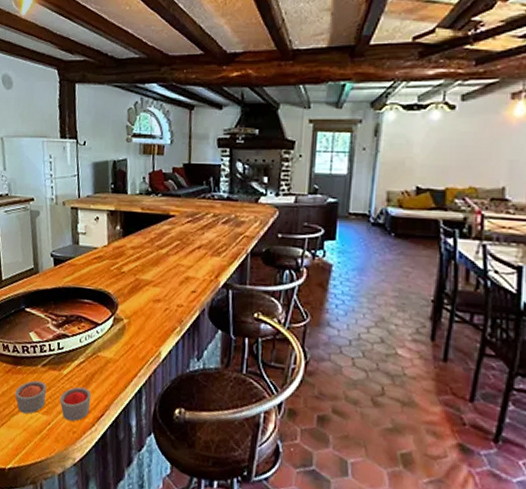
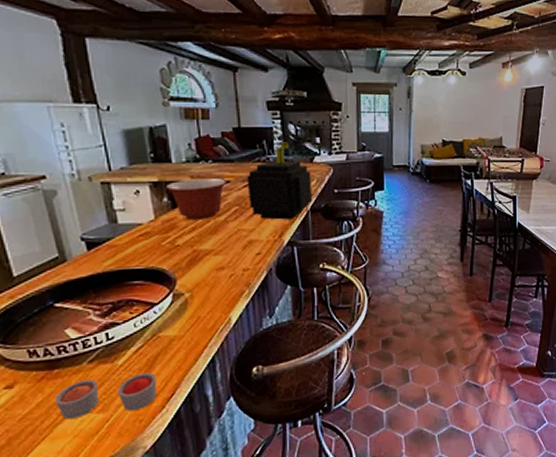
mixing bowl: none [120,210,172,251] -> present [166,178,227,220]
plant pot: none [190,180,255,261] -> present [247,142,313,220]

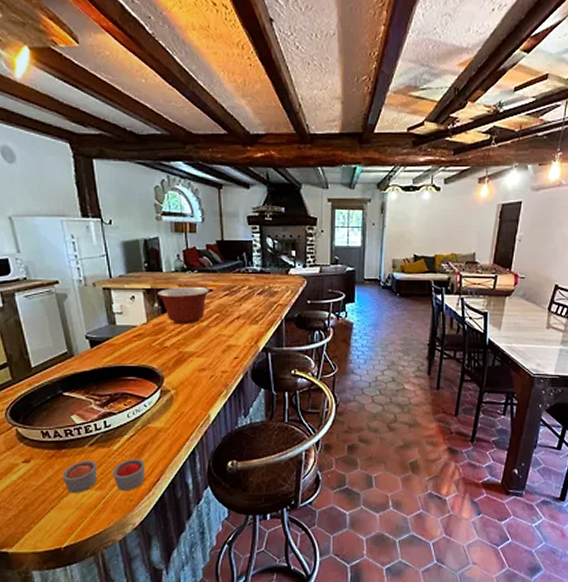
plant pot: present [247,142,313,220] -> none [228,254,287,327]

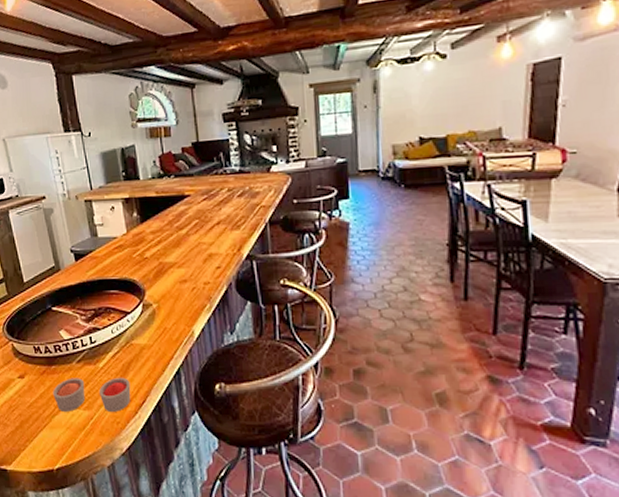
mixing bowl: present [157,287,210,325] -> none [136,193,187,234]

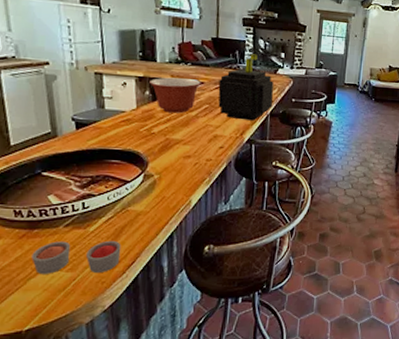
mixing bowl: none [136,193,187,234] -> present [149,77,201,114]
plant pot: none [206,152,271,233] -> present [218,54,274,121]

